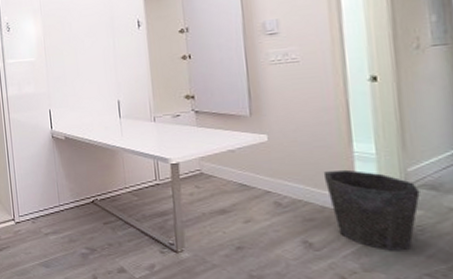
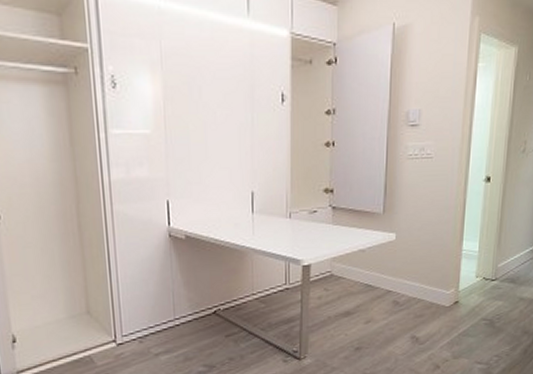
waste bin: present [323,169,420,251] -> none [436,267,503,339]

